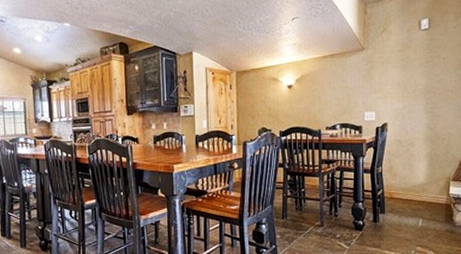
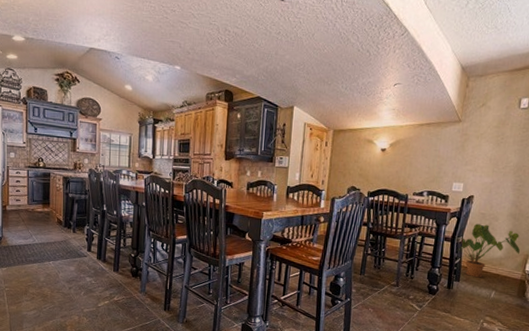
house plant: none [380,151,441,207] -> present [459,224,520,278]

